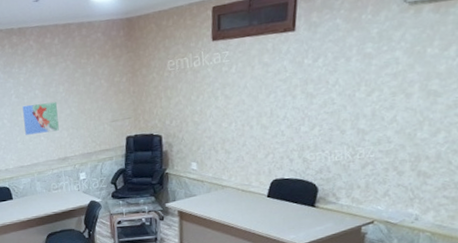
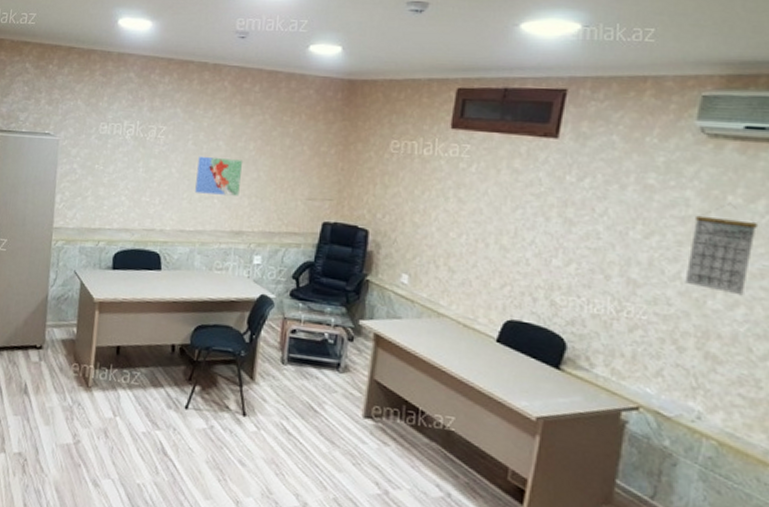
calendar: none [399,54,451,125] -> present [685,202,759,296]

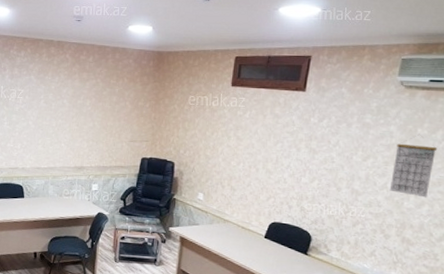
map: present [195,156,243,196] -> none [47,111,82,141]

